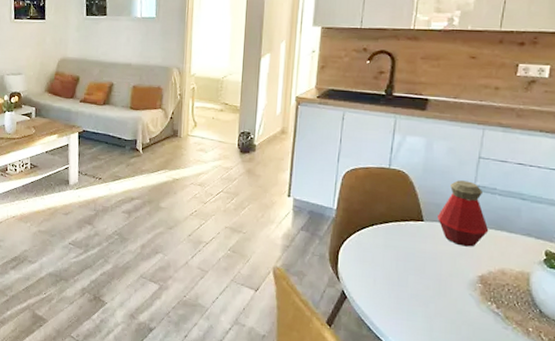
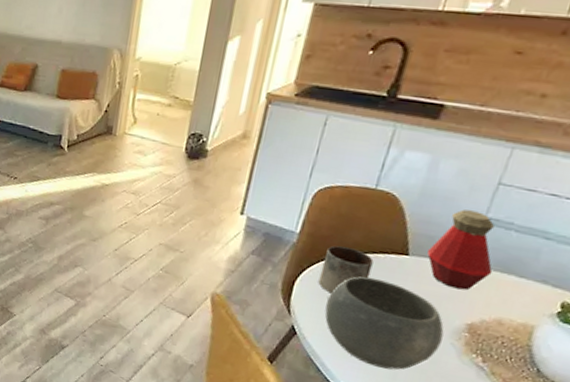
mug: none [357,217,398,259] -> present [318,245,374,294]
bowl: none [367,241,462,323] -> present [324,276,444,370]

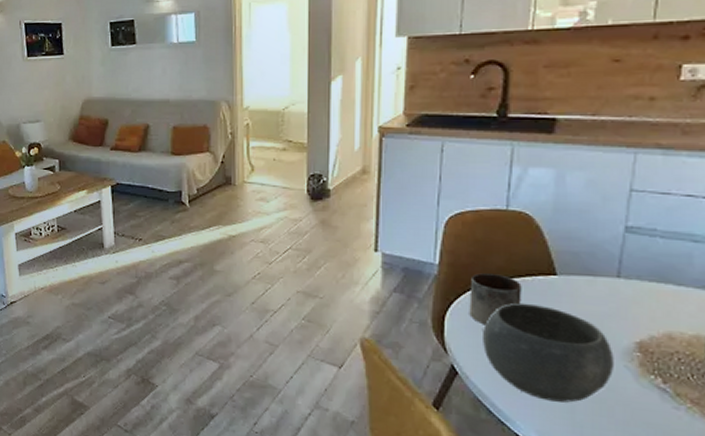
bottle: present [427,209,494,291] -> none [576,221,648,306]

